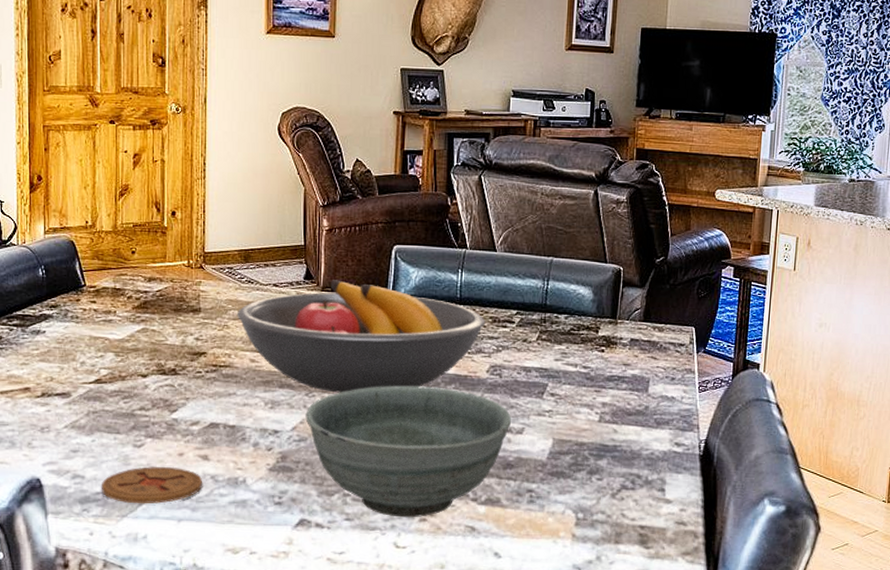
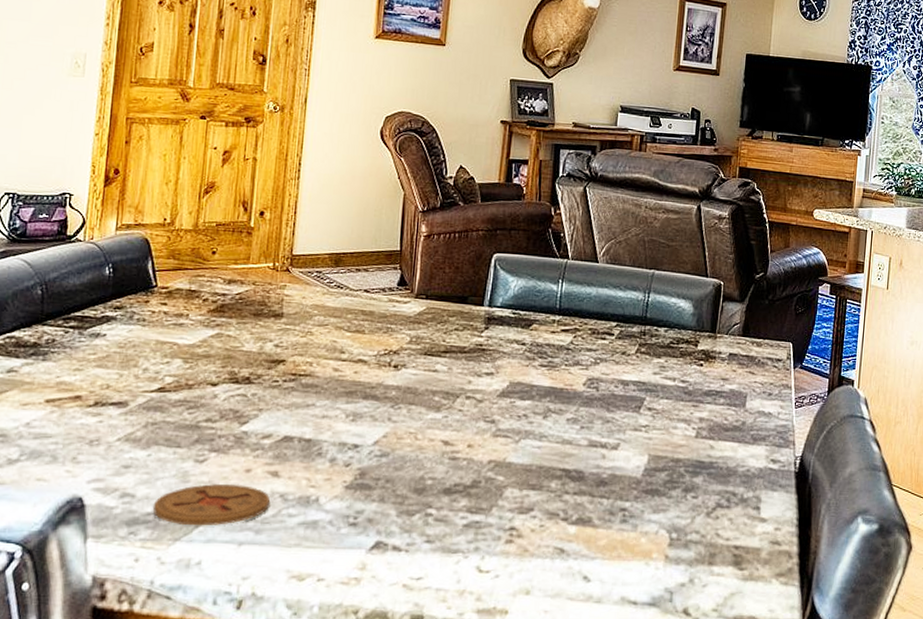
fruit bowl: present [236,280,486,393] -> none [322,287,585,405]
bowl: present [305,385,512,518] -> none [389,397,607,539]

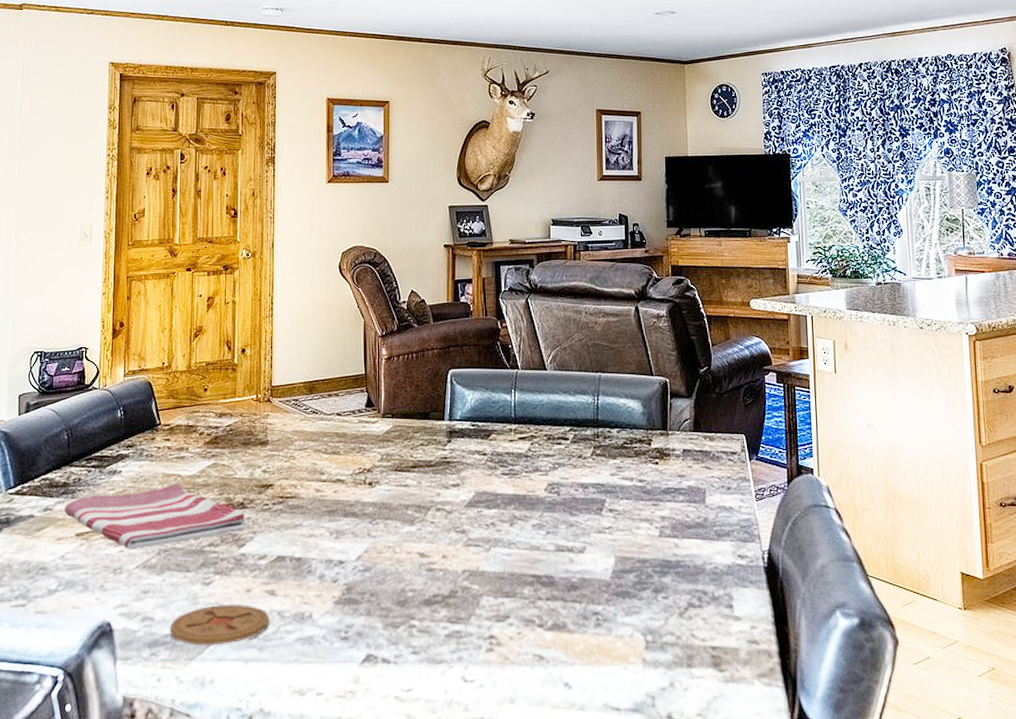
dish towel: none [32,352,251,420] -> present [64,483,246,549]

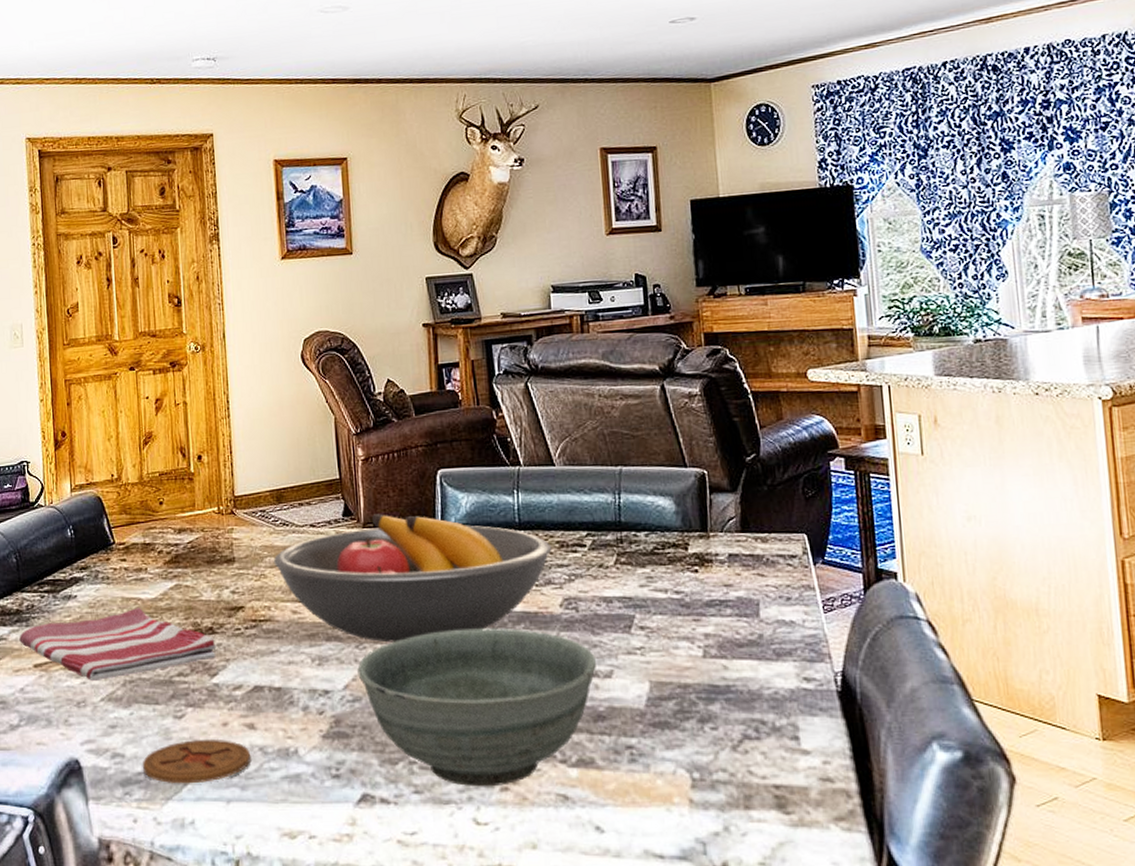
fruit bowl: none [302,406,541,519] -> present [273,514,552,643]
bowl: none [369,508,573,648] -> present [357,628,598,787]

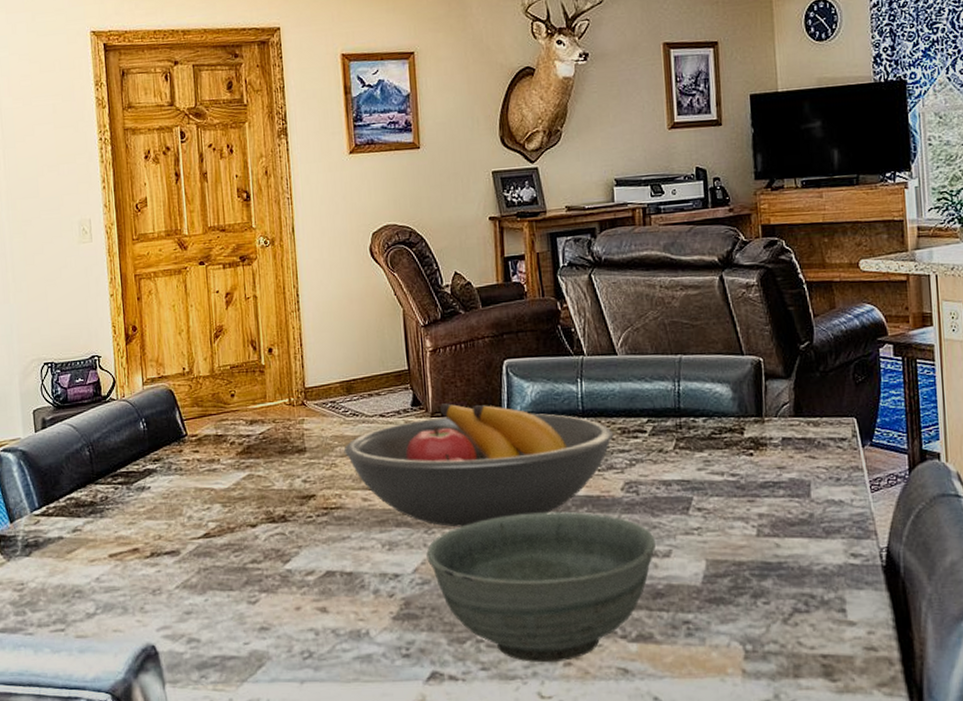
dish towel: present [19,608,216,681] -> none [94,498,289,569]
coaster: present [142,738,252,784] -> none [217,622,324,667]

